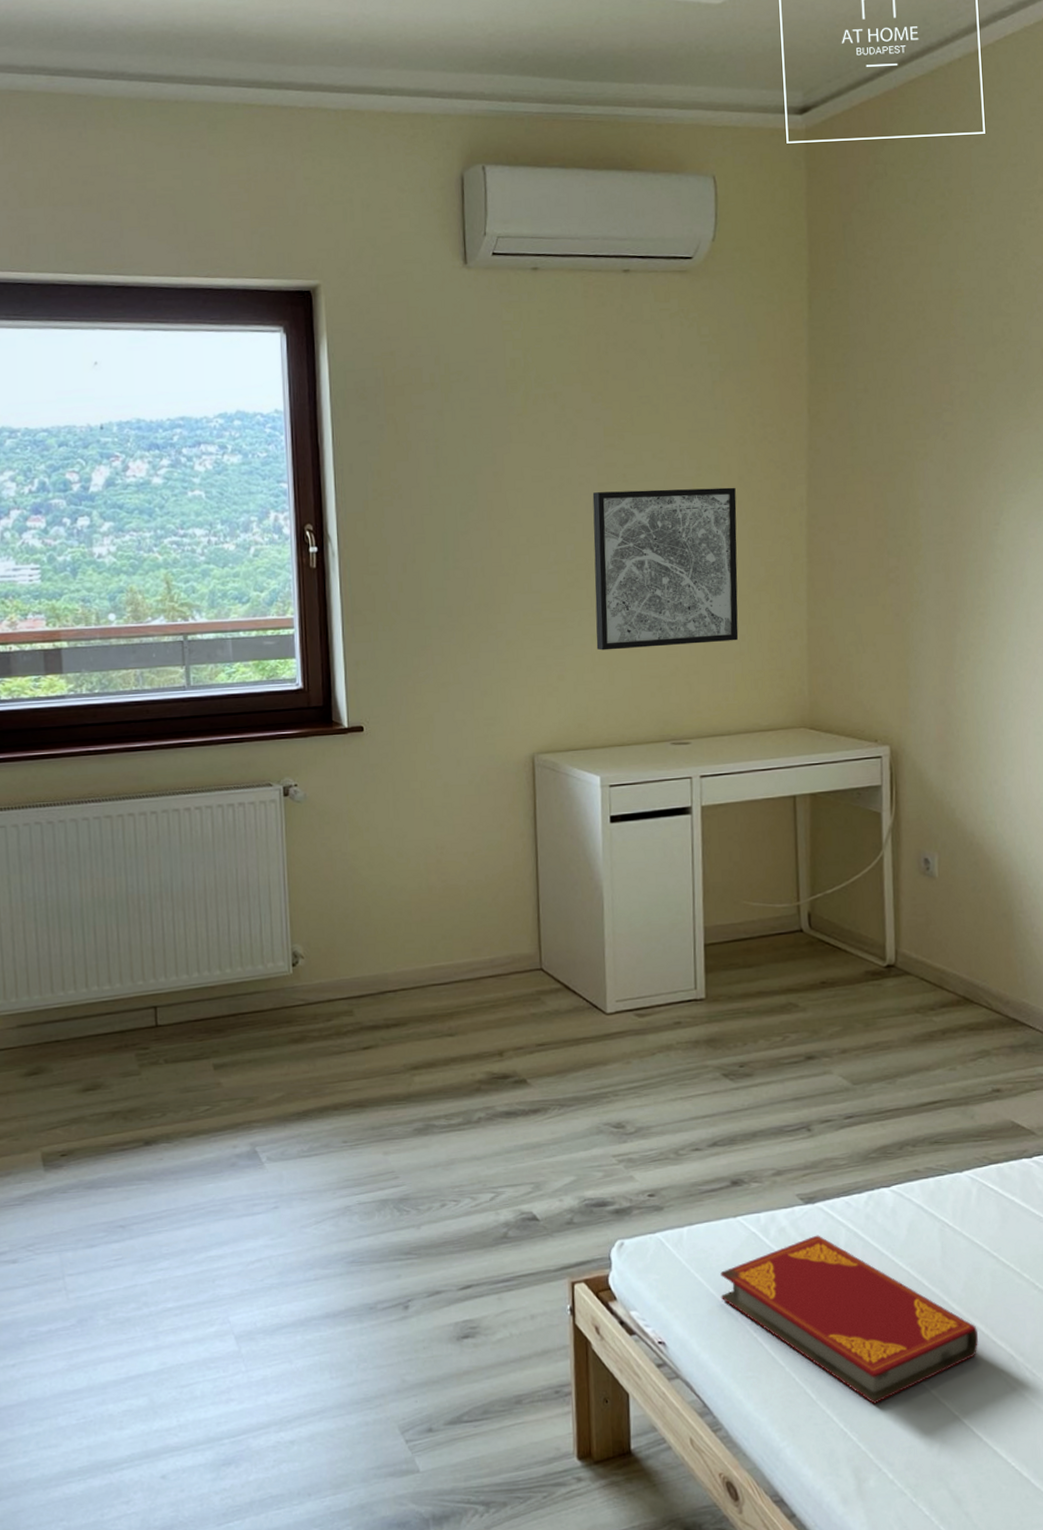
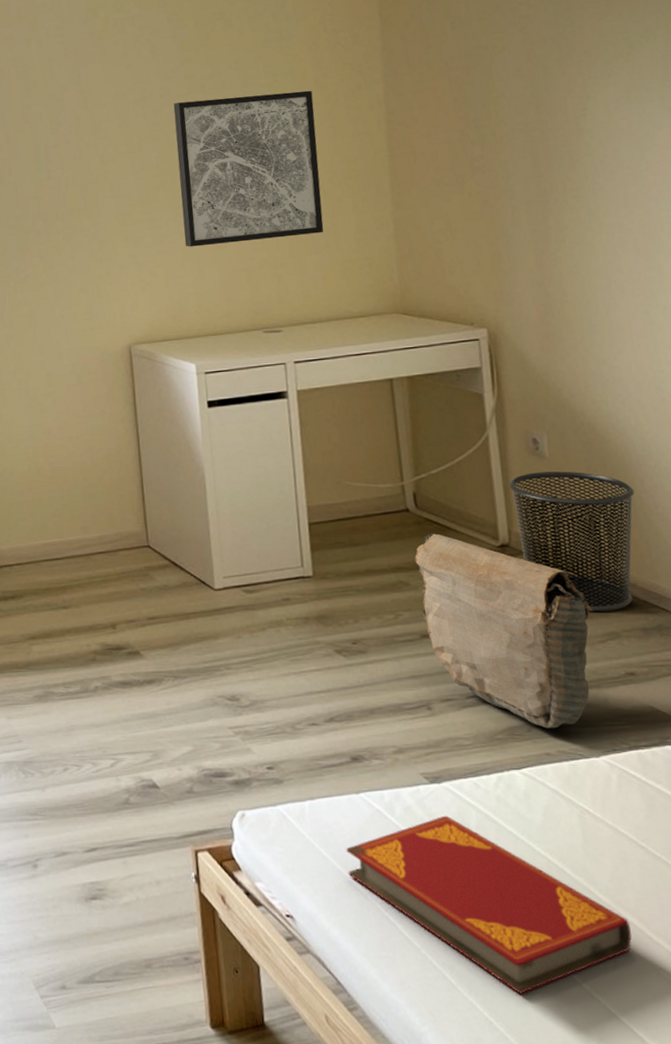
bag: none [805,953,968,1146] -> present [415,532,593,729]
waste bin: none [899,891,1014,1030] -> present [508,471,635,611]

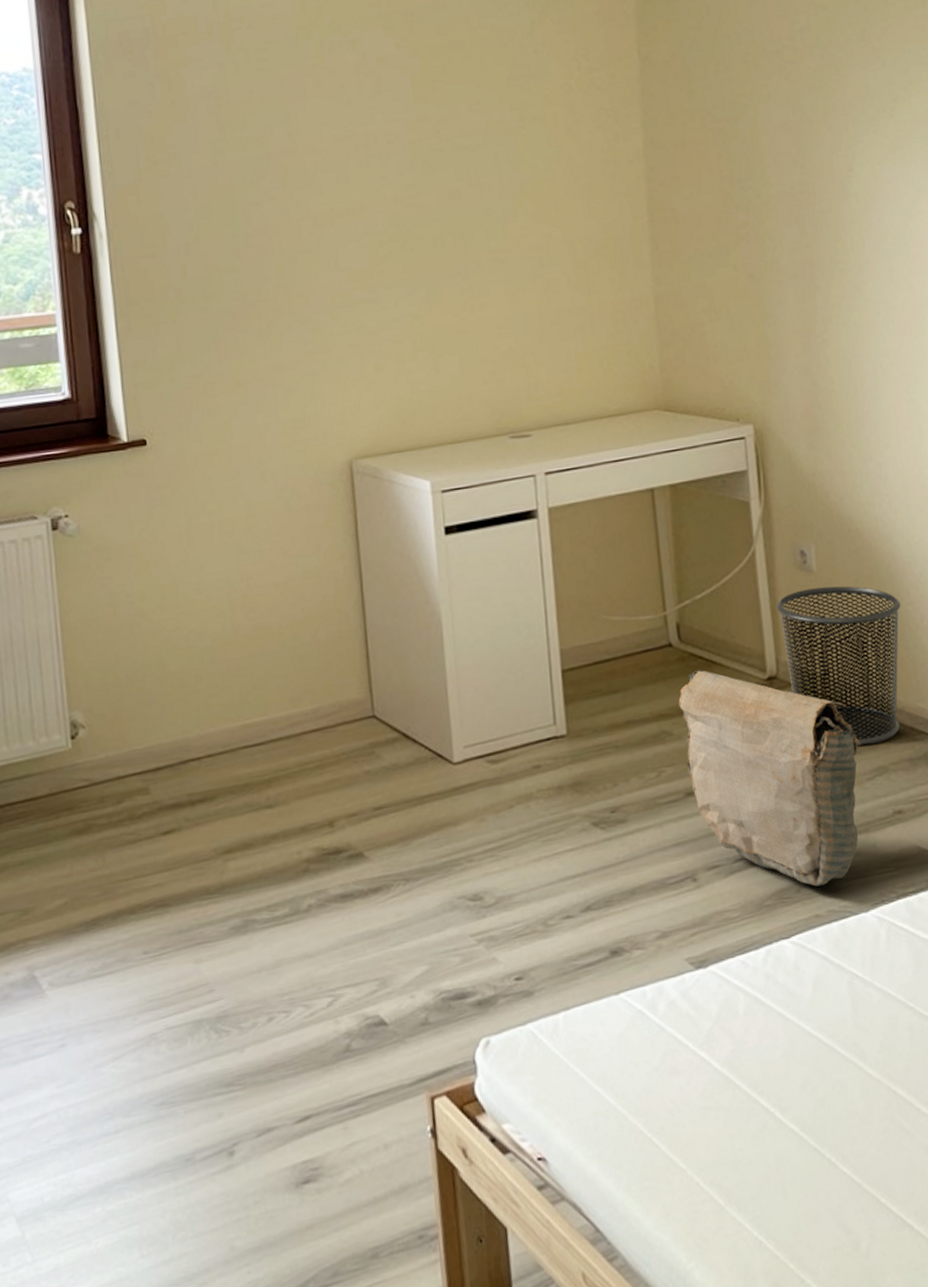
wall art: present [173,90,324,247] -> none [403,140,578,334]
hardback book: present [346,815,632,994] -> none [605,1004,901,1202]

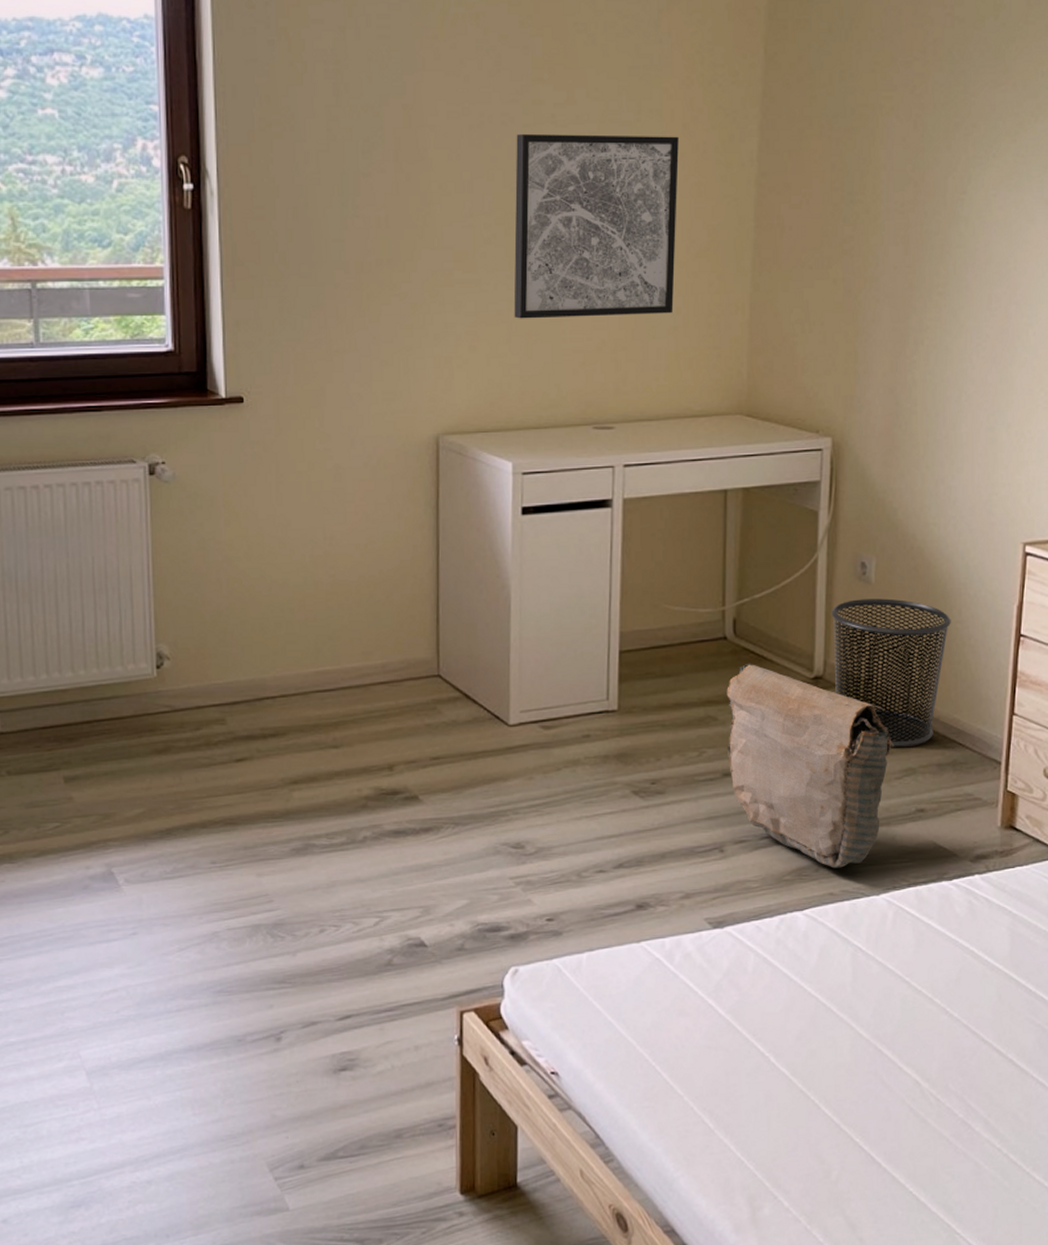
wall art: none [403,140,578,334] -> present [514,134,679,319]

